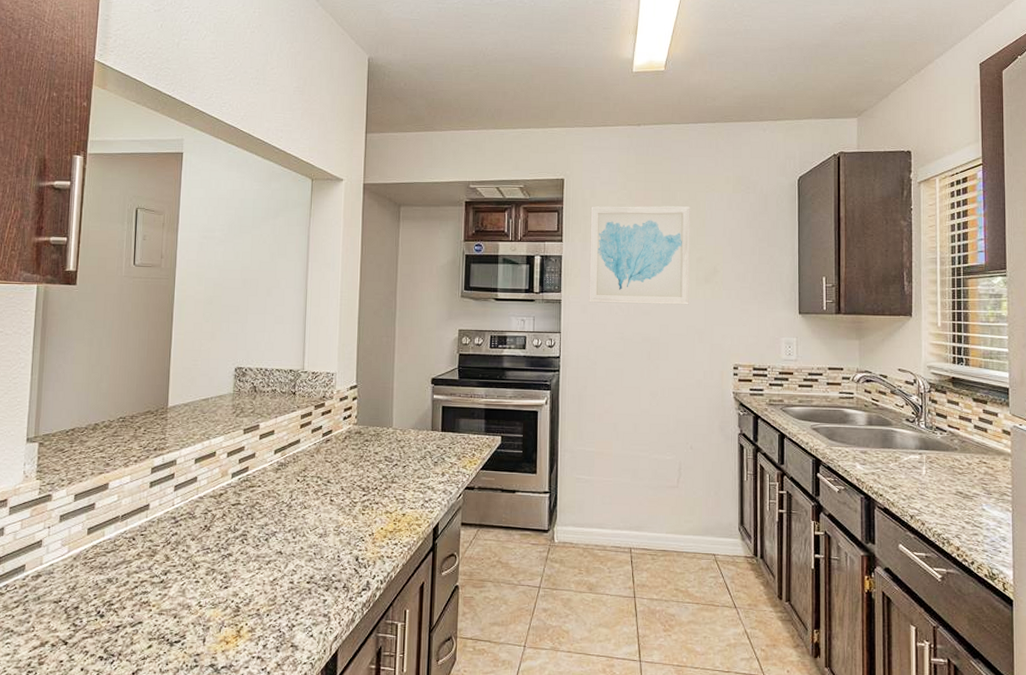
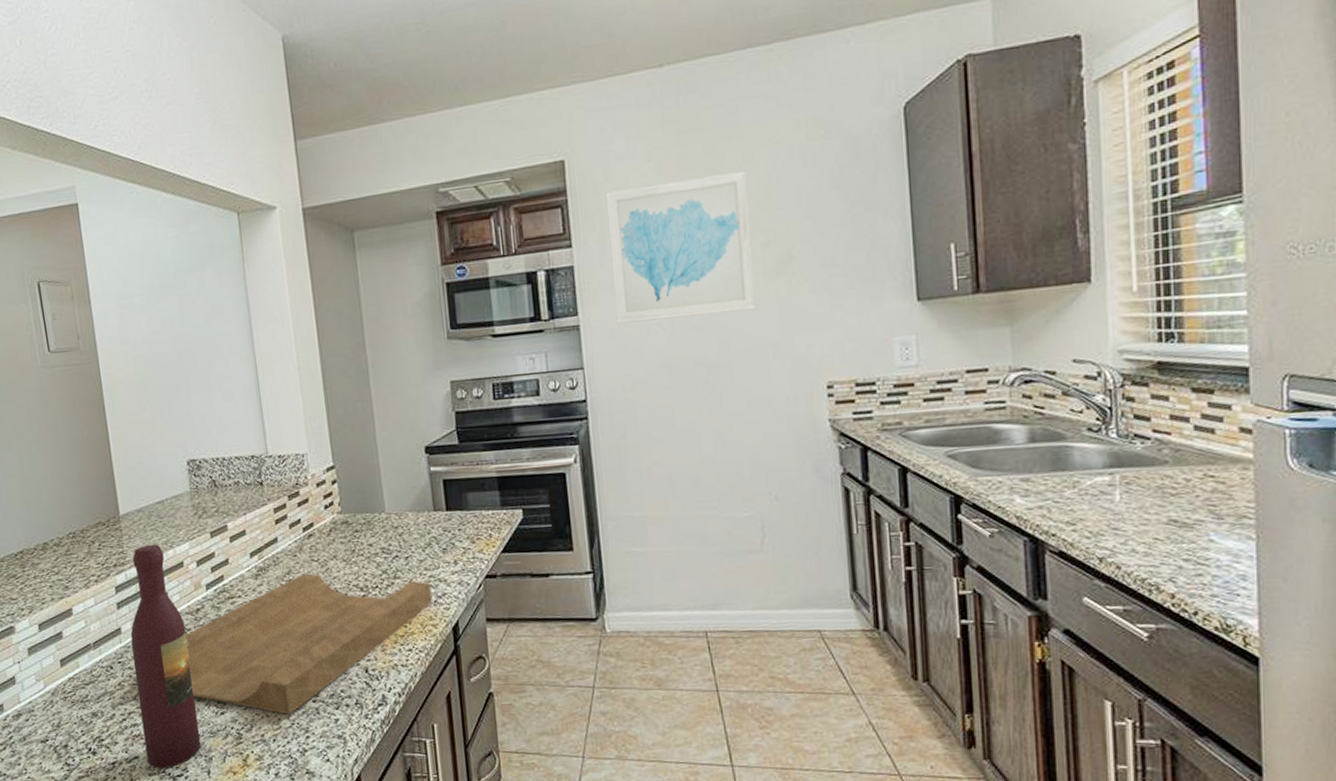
wine bottle: none [150,434,207,633] -> present [130,544,201,768]
cutting board: none [203,472,421,593] -> present [185,573,433,715]

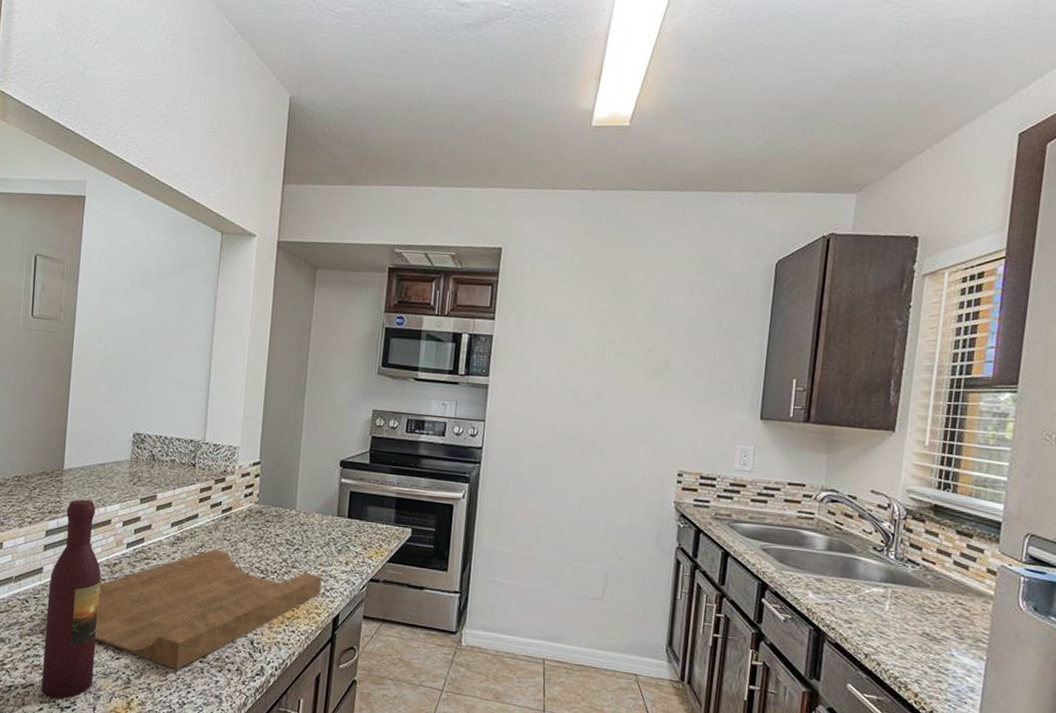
wall art: present [605,171,756,324] -> none [519,281,645,400]

